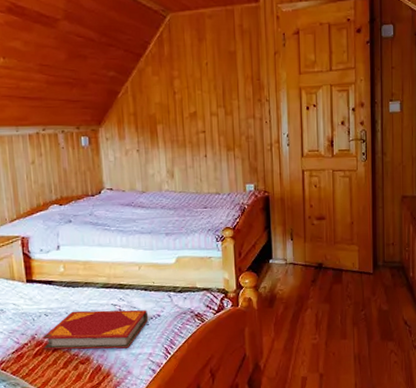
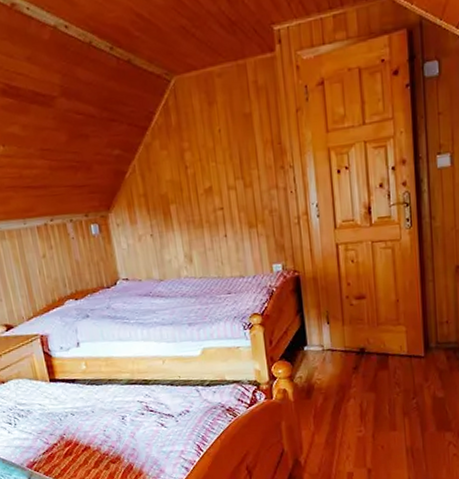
hardback book: present [42,309,148,350] -> none [70,406,177,450]

